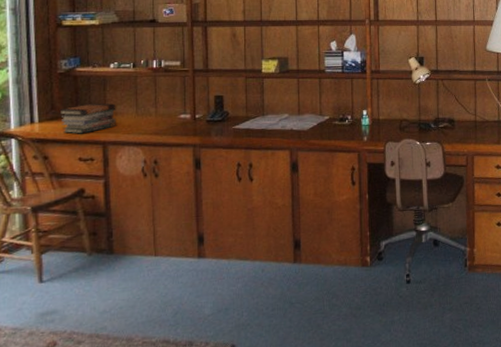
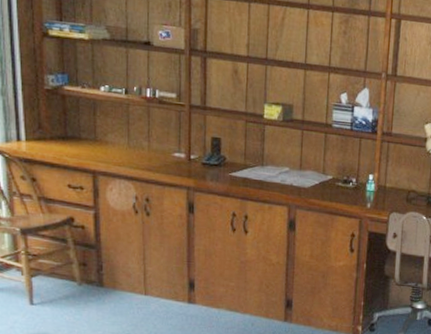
book stack: present [59,103,116,134] -> none [47,127,107,160]

